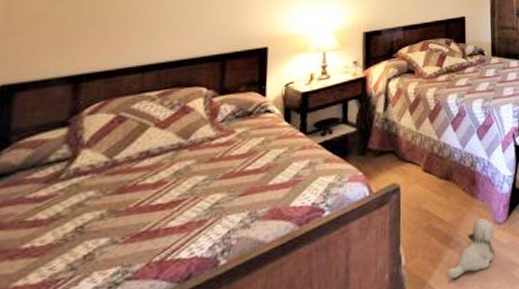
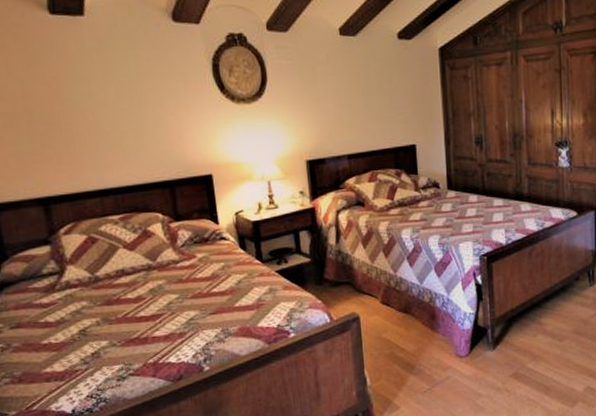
plush toy: present [448,217,495,279] -> none [412,350,457,401]

